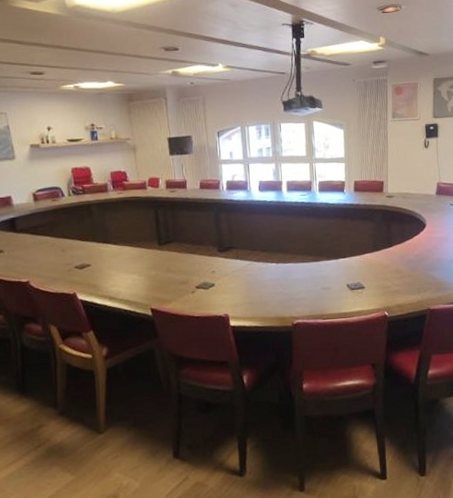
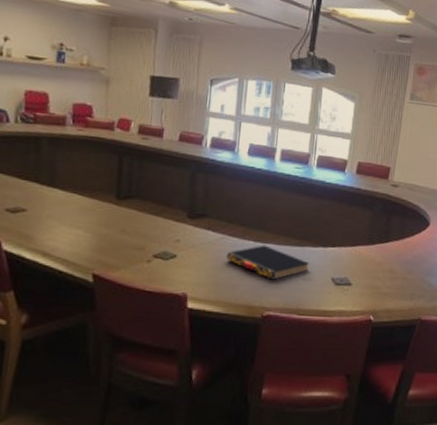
book: none [255,265,326,293] -> present [226,245,309,280]

